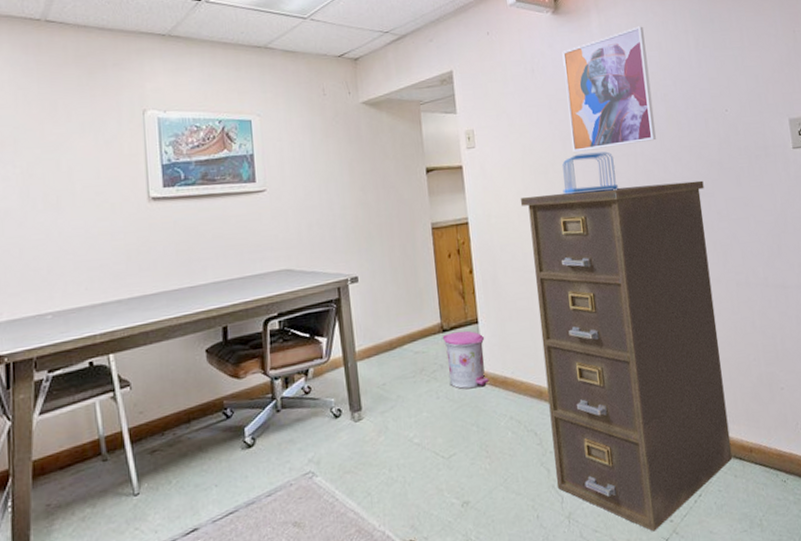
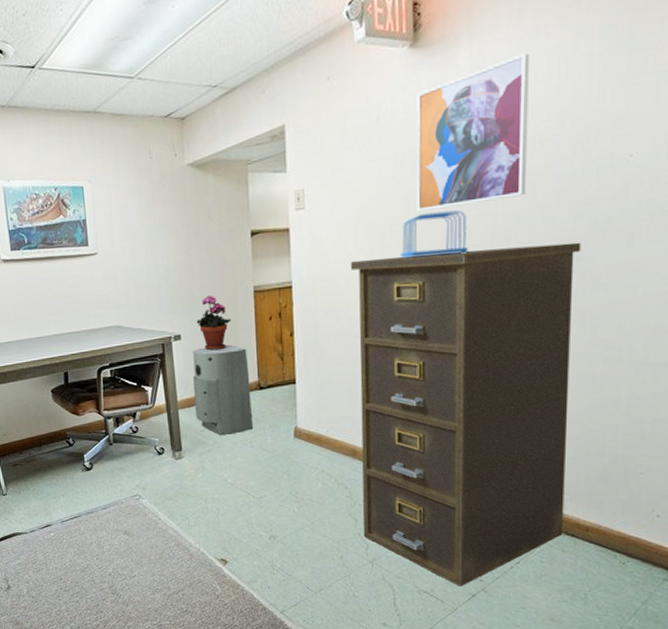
air purifier: none [371,284,439,388] -> present [193,344,254,435]
potted plant: none [374,233,411,293] -> present [196,295,231,351]
trash can: present [442,330,490,389] -> none [259,389,303,442]

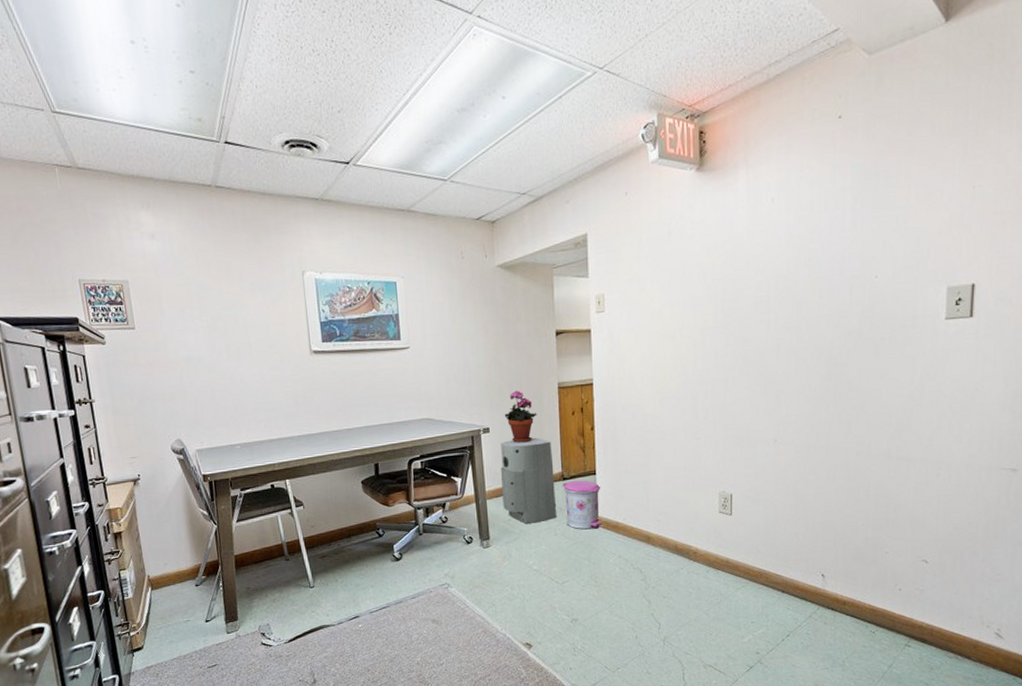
trash can: none [259,389,303,442] -> present [562,480,603,530]
filing cabinet: present [350,242,581,587] -> none [644,350,838,660]
file sorter: present [400,210,468,258] -> none [688,318,745,360]
wall art: present [416,53,529,211] -> none [702,183,795,318]

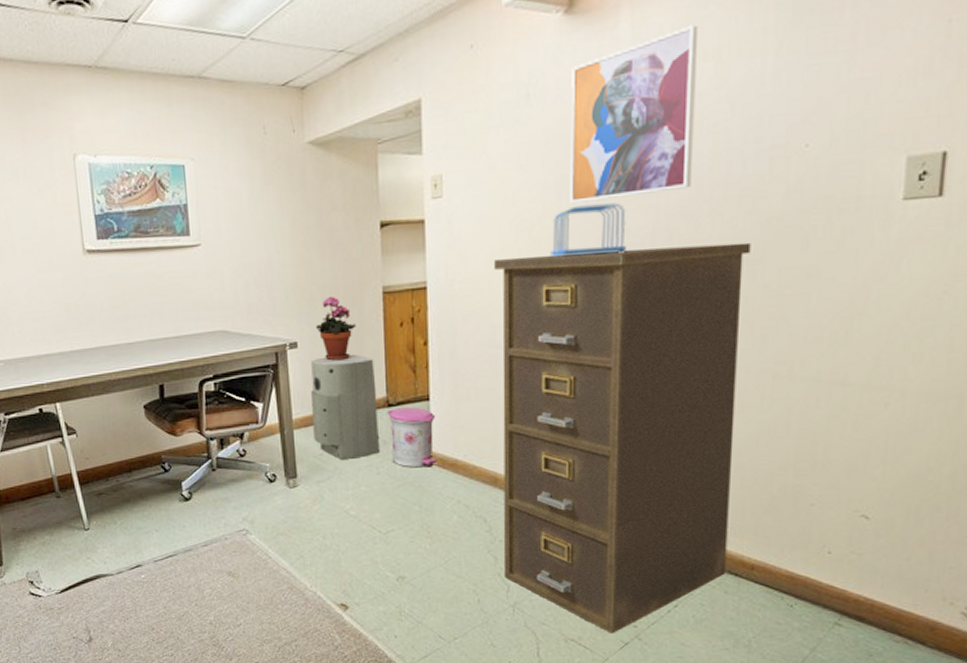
filing cabinet: none [644,350,838,660] -> present [493,242,751,634]
file sorter: none [688,318,745,360] -> present [550,203,626,256]
wall art: none [702,183,795,318] -> present [569,25,697,203]

